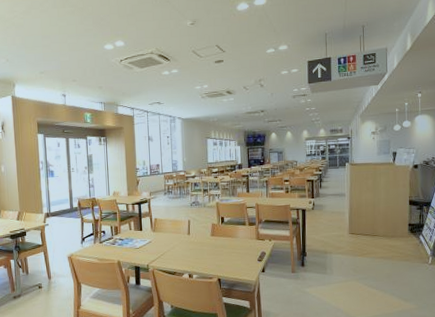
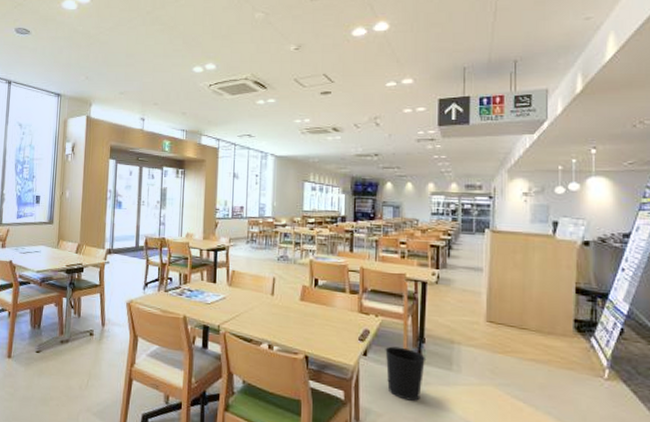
wastebasket: none [278,261,307,301] -> present [385,346,425,401]

